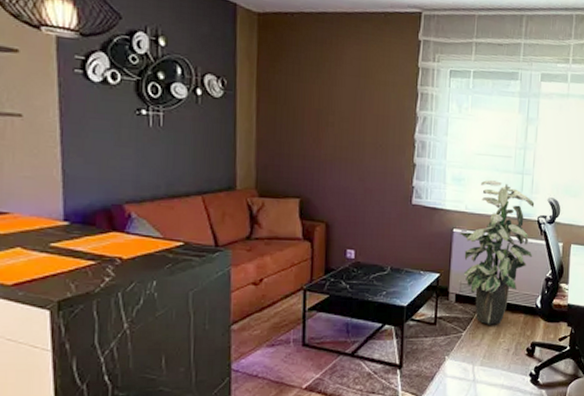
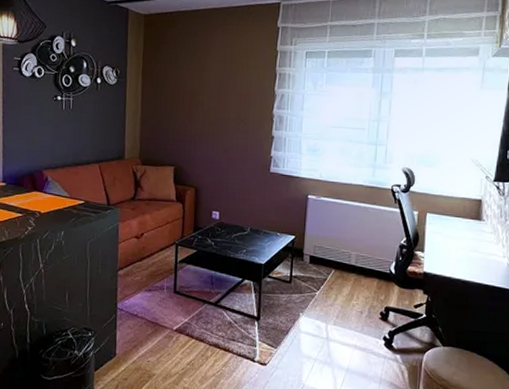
indoor plant: present [460,180,535,325] -> none [314,151,388,287]

